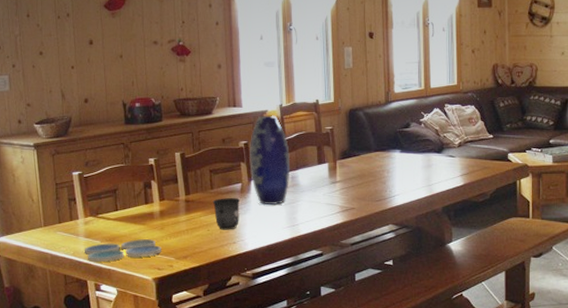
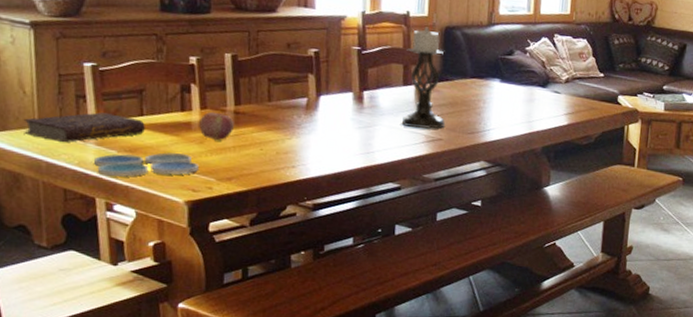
book: none [33,211,120,237] -> present [23,112,145,142]
apple: none [159,203,186,225] -> present [199,112,234,140]
mug: present [212,198,240,230] -> none [269,113,304,152]
vase: present [249,115,291,206] -> none [319,21,371,128]
candle holder: none [319,111,356,201] -> present [401,27,445,129]

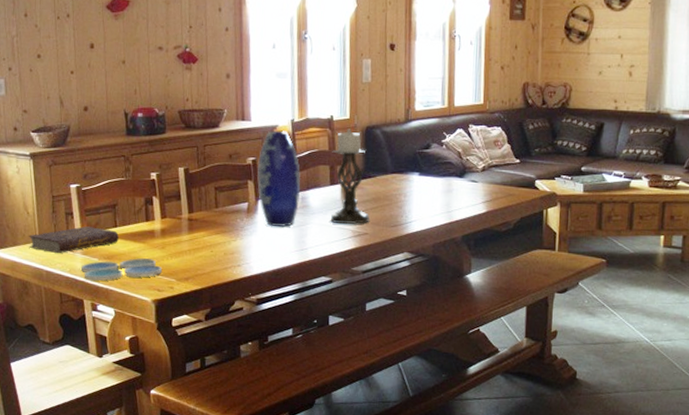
apple: present [199,112,234,140] -> none [161,221,189,245]
vase: none [319,21,371,128] -> present [257,130,301,228]

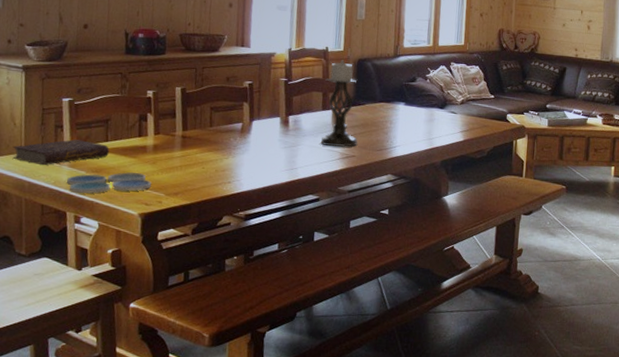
vase: present [257,130,301,228] -> none [252,57,295,148]

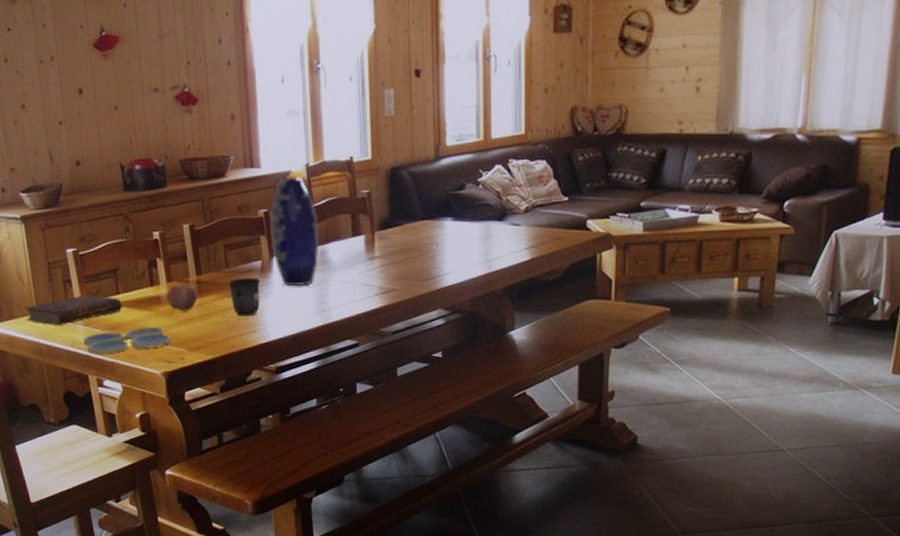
apple: none [153,137,182,161] -> present [167,285,197,310]
mug: none [210,136,239,169] -> present [228,278,260,317]
vase: none [252,57,295,148] -> present [271,177,320,287]
candle holder: present [320,60,358,147] -> none [353,171,398,281]

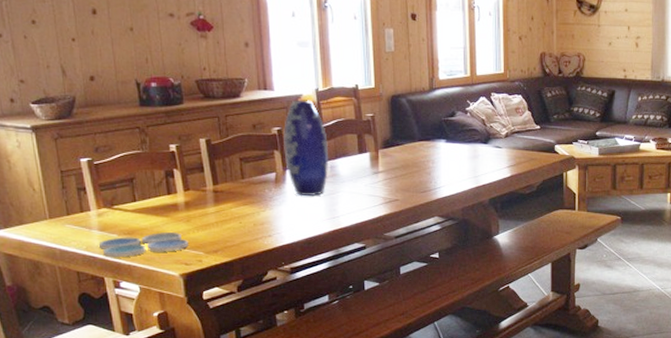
book: present [25,295,122,325] -> none [36,202,139,230]
apple: present [167,285,197,310] -> none [184,193,214,217]
mug: present [228,278,260,317] -> none [244,188,275,223]

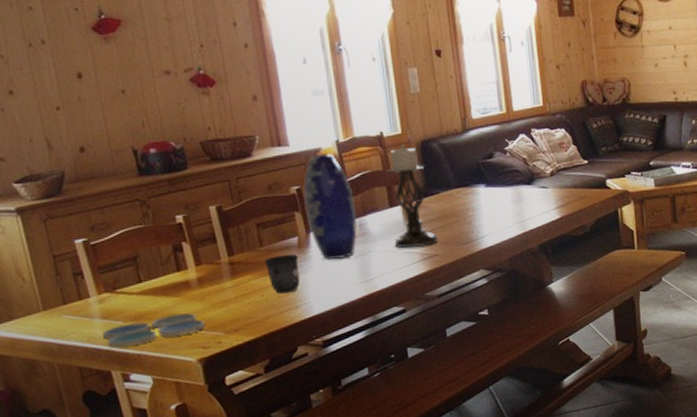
mug: none [244,188,275,223] -> present [263,255,300,294]
candle holder: none [359,97,399,192] -> present [387,144,438,249]

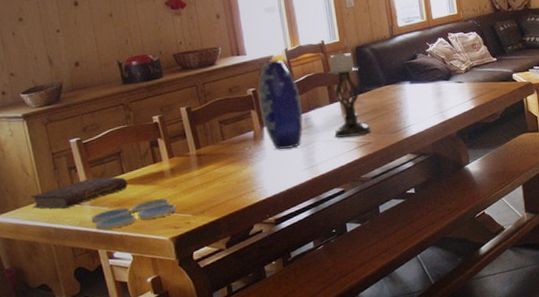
book: none [27,285,146,322] -> present [30,177,128,209]
mug: present [263,255,300,294] -> none [225,146,256,180]

